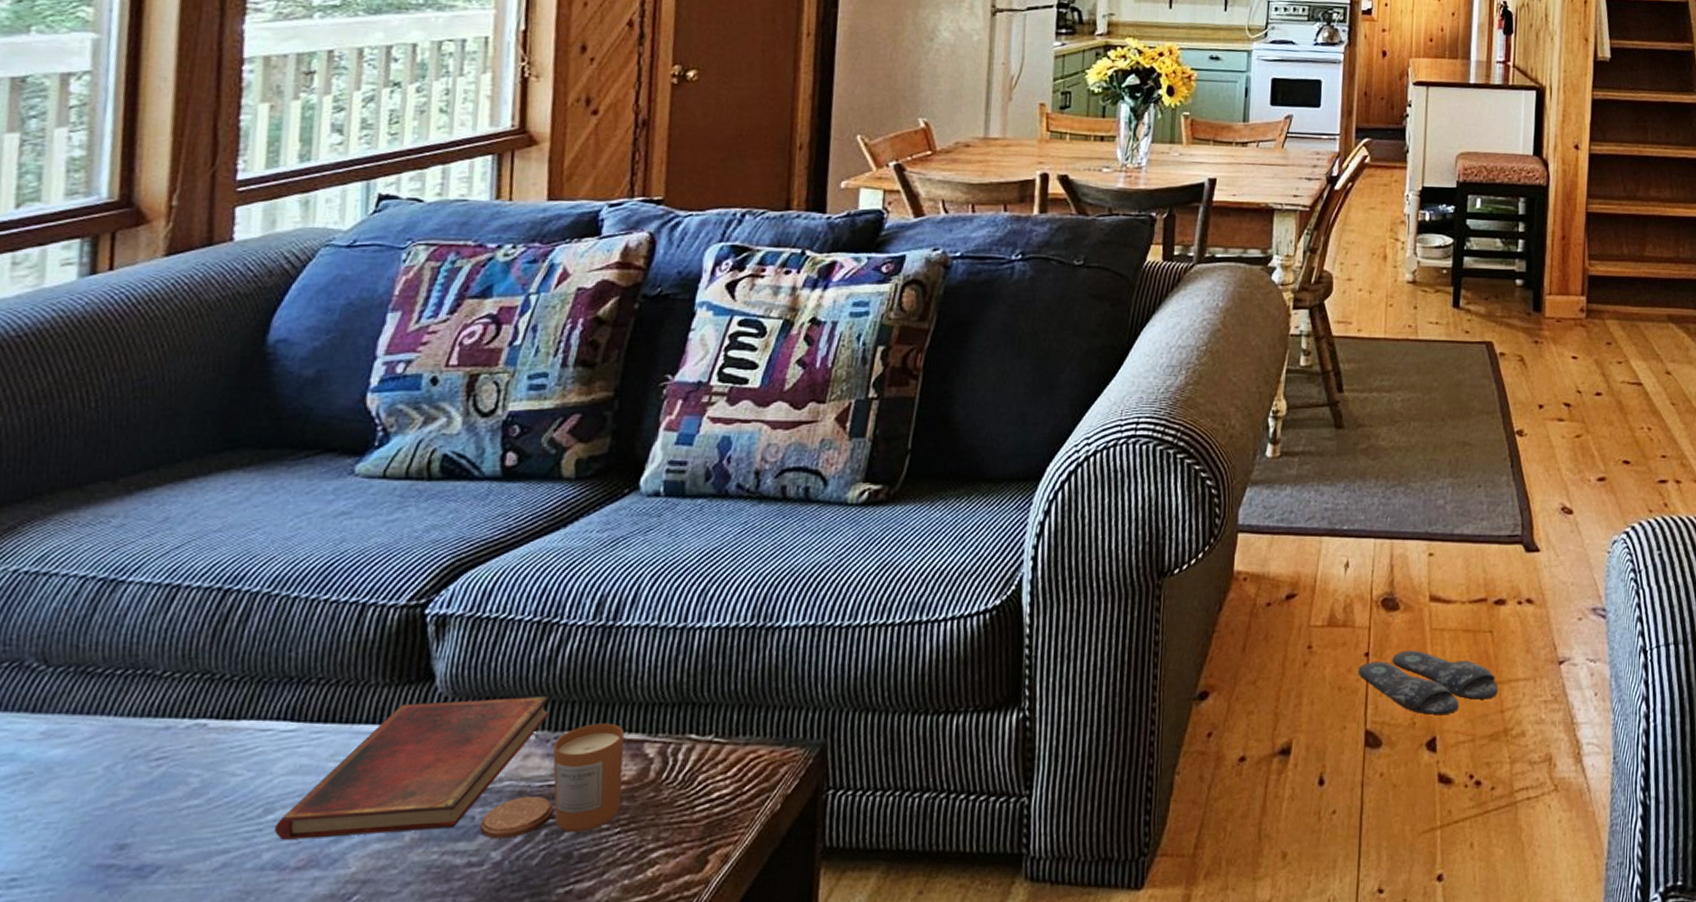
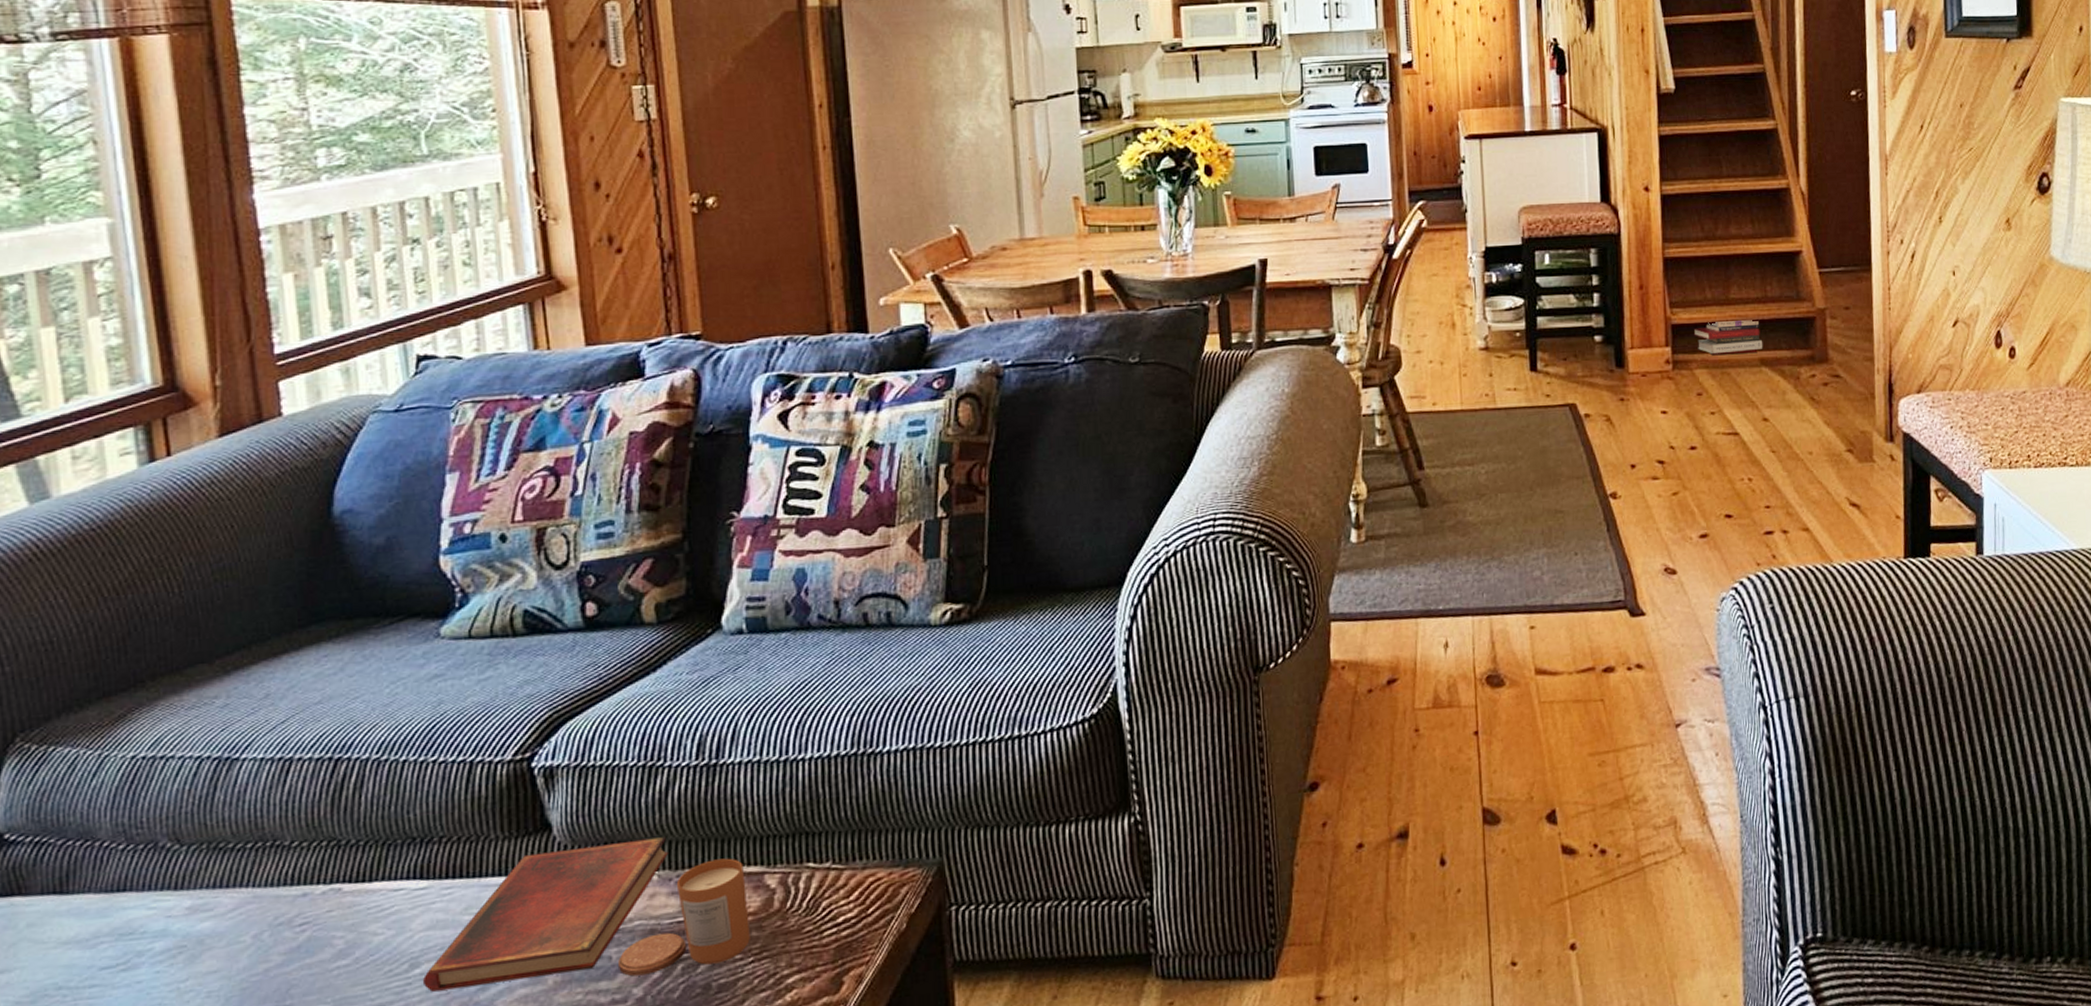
slippers: present [1358,650,1498,715] -> none [1468,725,1615,788]
books: none [1608,276,1672,308] -> present [1693,320,1763,355]

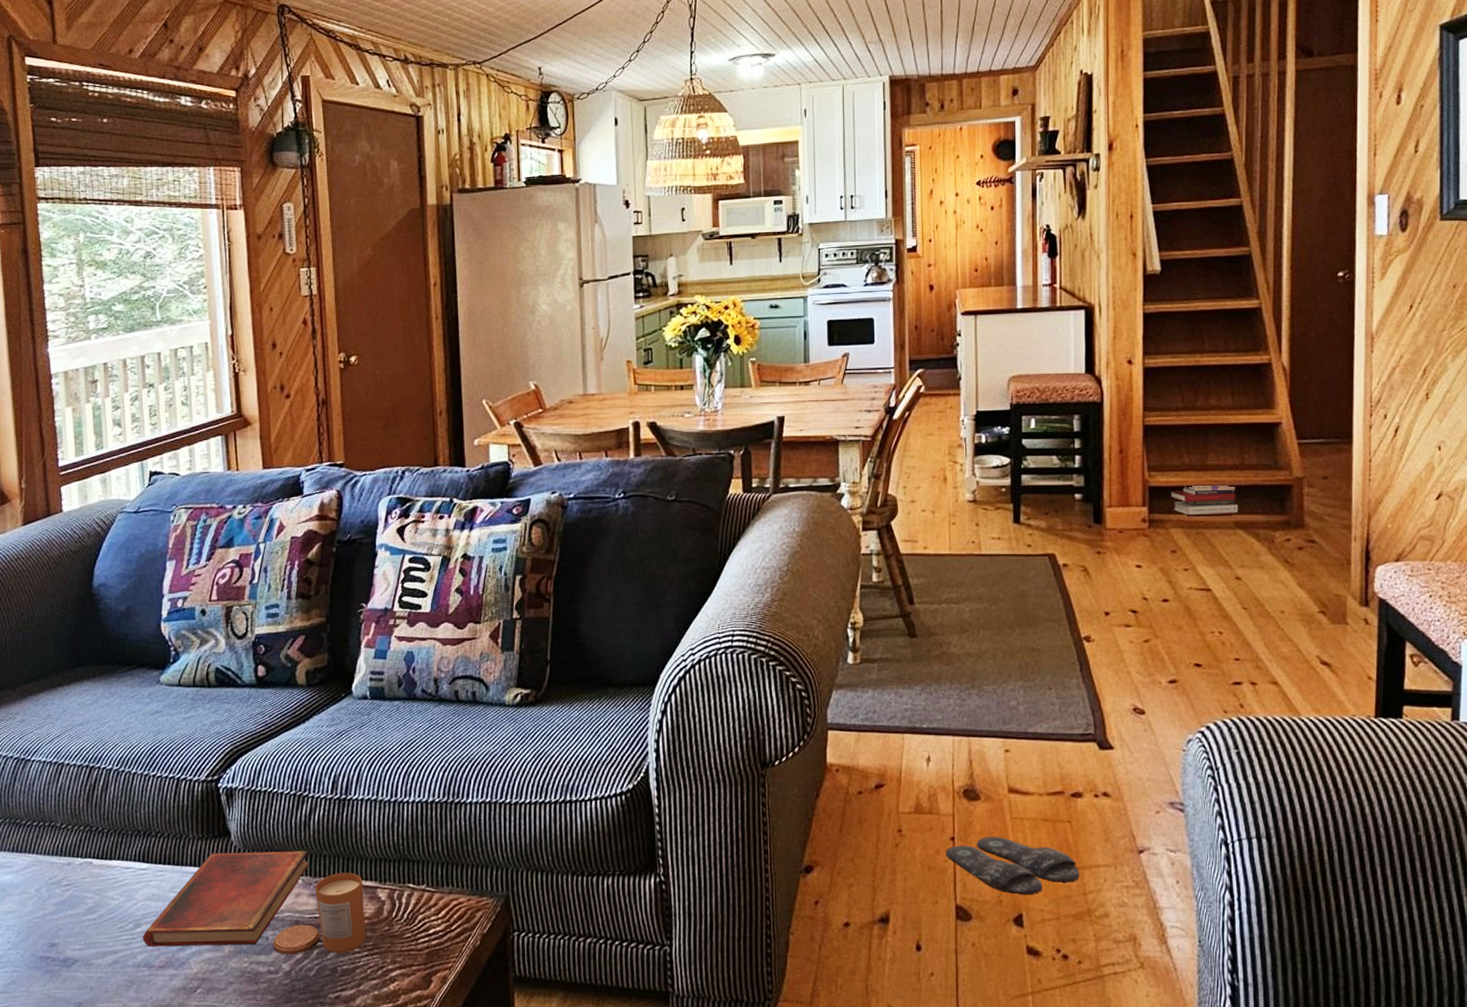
slippers: none [1468,725,1615,788] -> present [945,836,1080,895]

